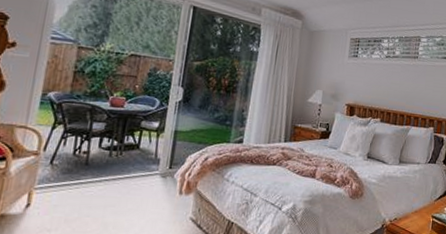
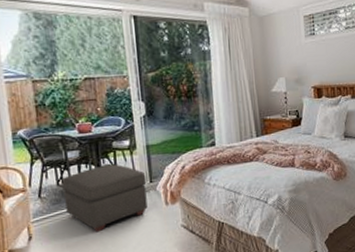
ottoman: none [75,143,167,211] -> present [61,164,148,233]

